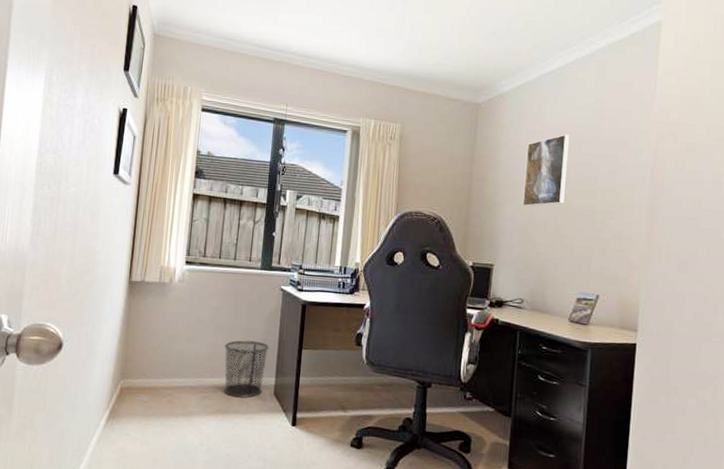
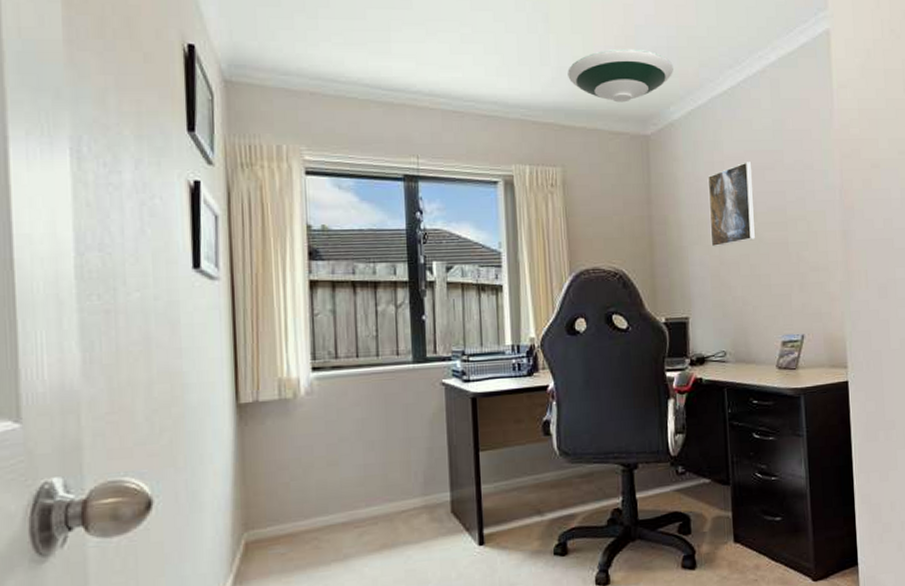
waste bin: present [224,340,269,398] -> none [378,451,438,526]
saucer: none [416,27,509,74] -> present [567,48,673,103]

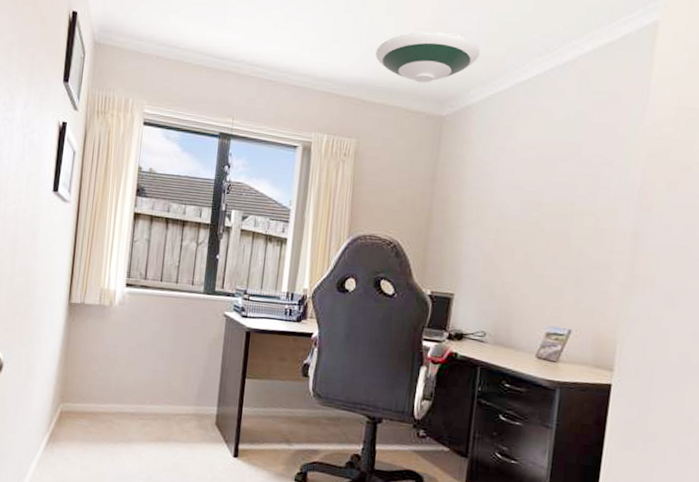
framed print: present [707,162,756,247] -> none [488,151,546,231]

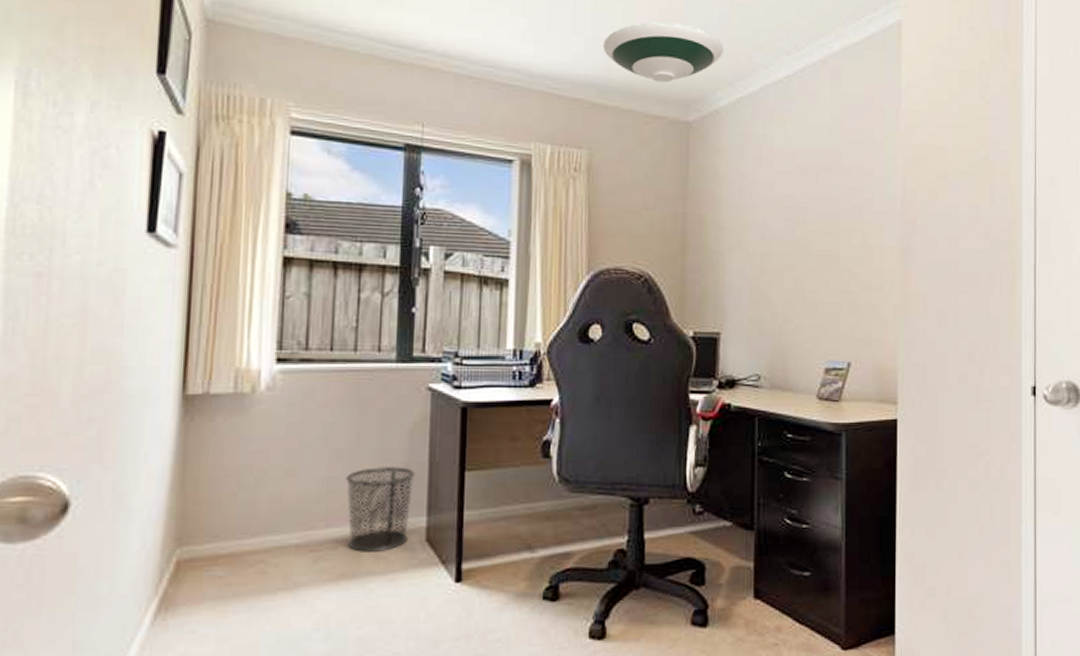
waste bin: none [165,367,212,427] -> present [345,467,415,552]

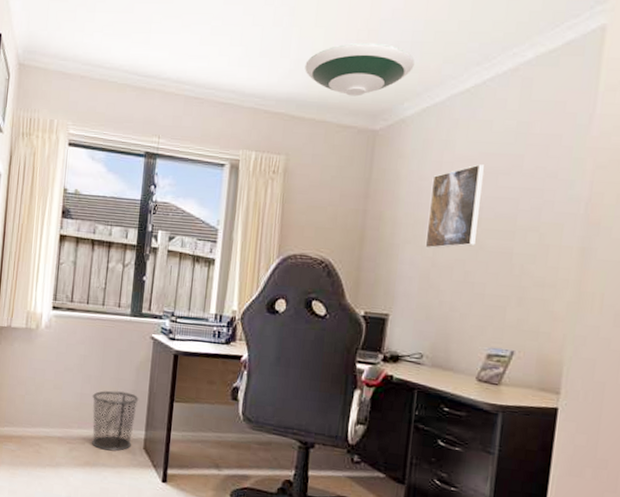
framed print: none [752,161,805,255] -> present [425,164,485,249]

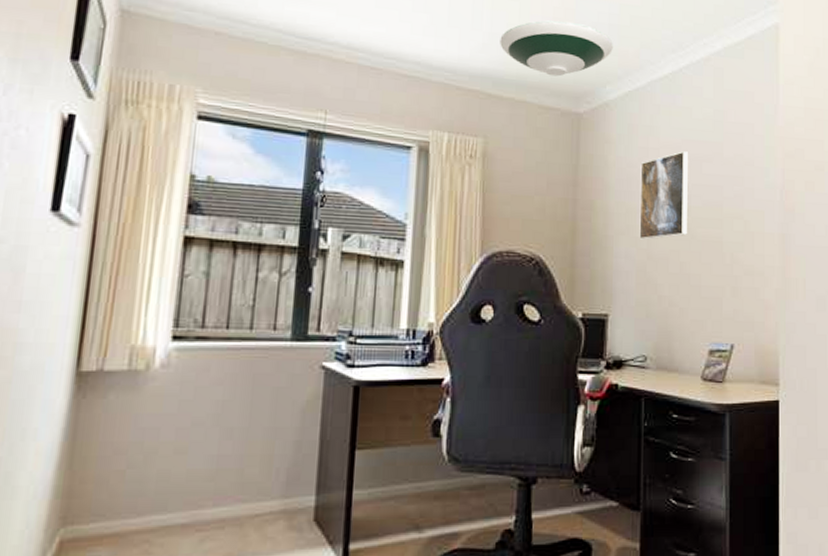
waste bin: present [92,390,139,451] -> none [235,445,306,532]

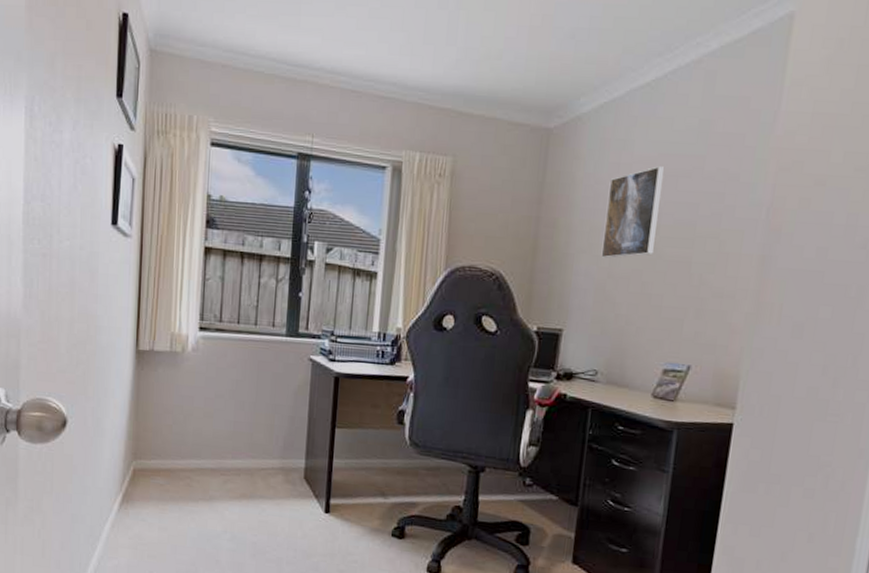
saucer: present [500,20,613,77] -> none [473,29,592,90]

